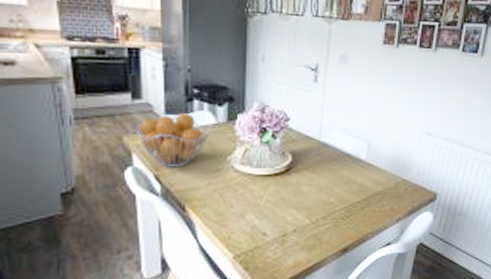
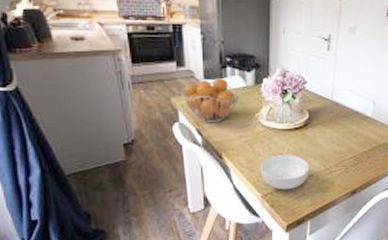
cereal bowl: none [232,206,292,249] -> present [260,155,310,190]

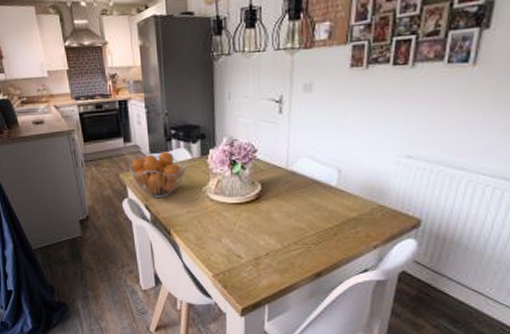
cereal bowl: present [260,155,310,190] -> none [210,231,265,270]

